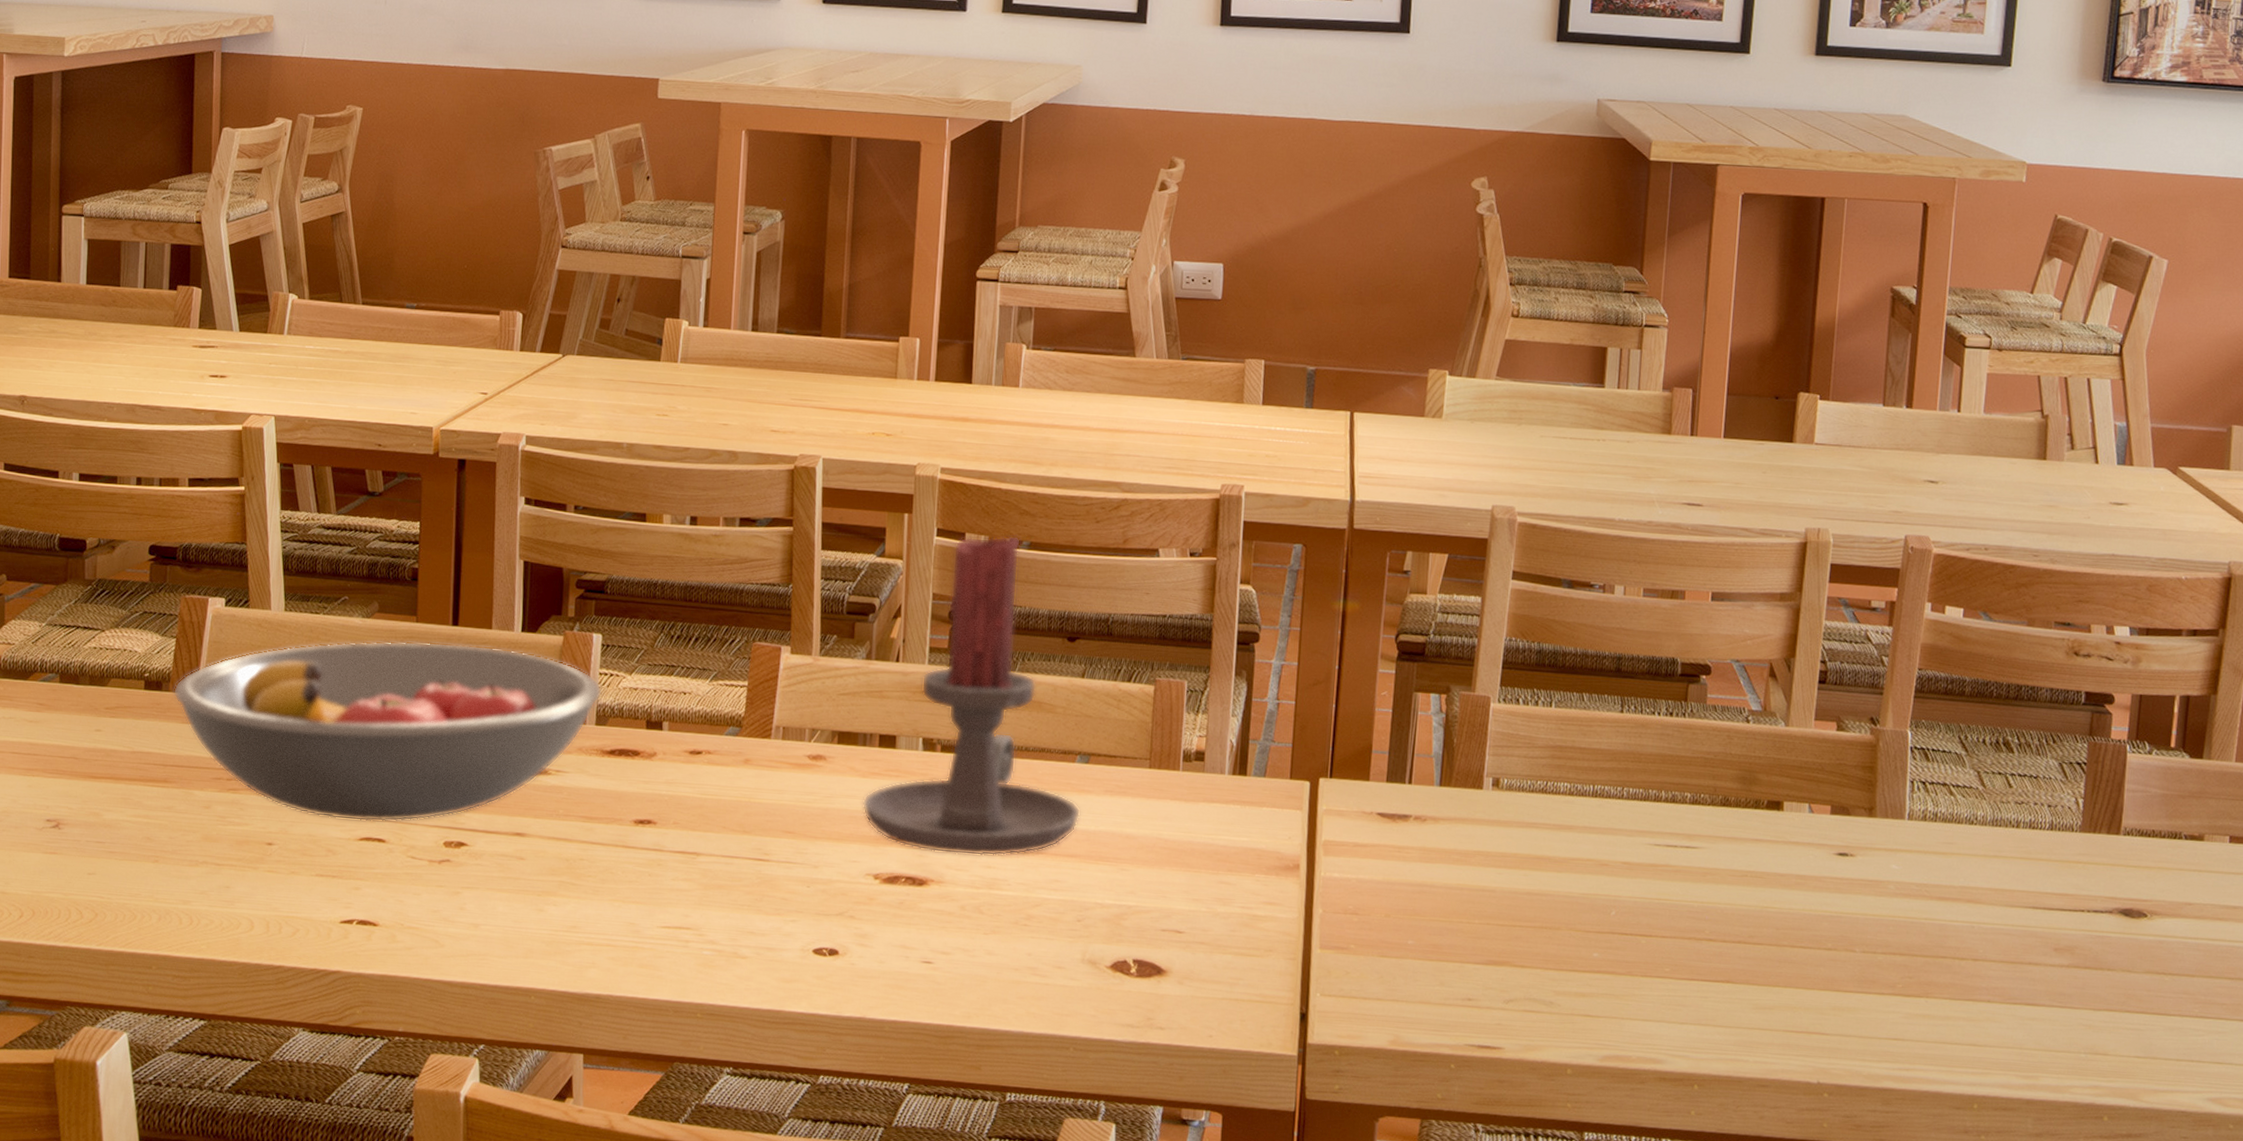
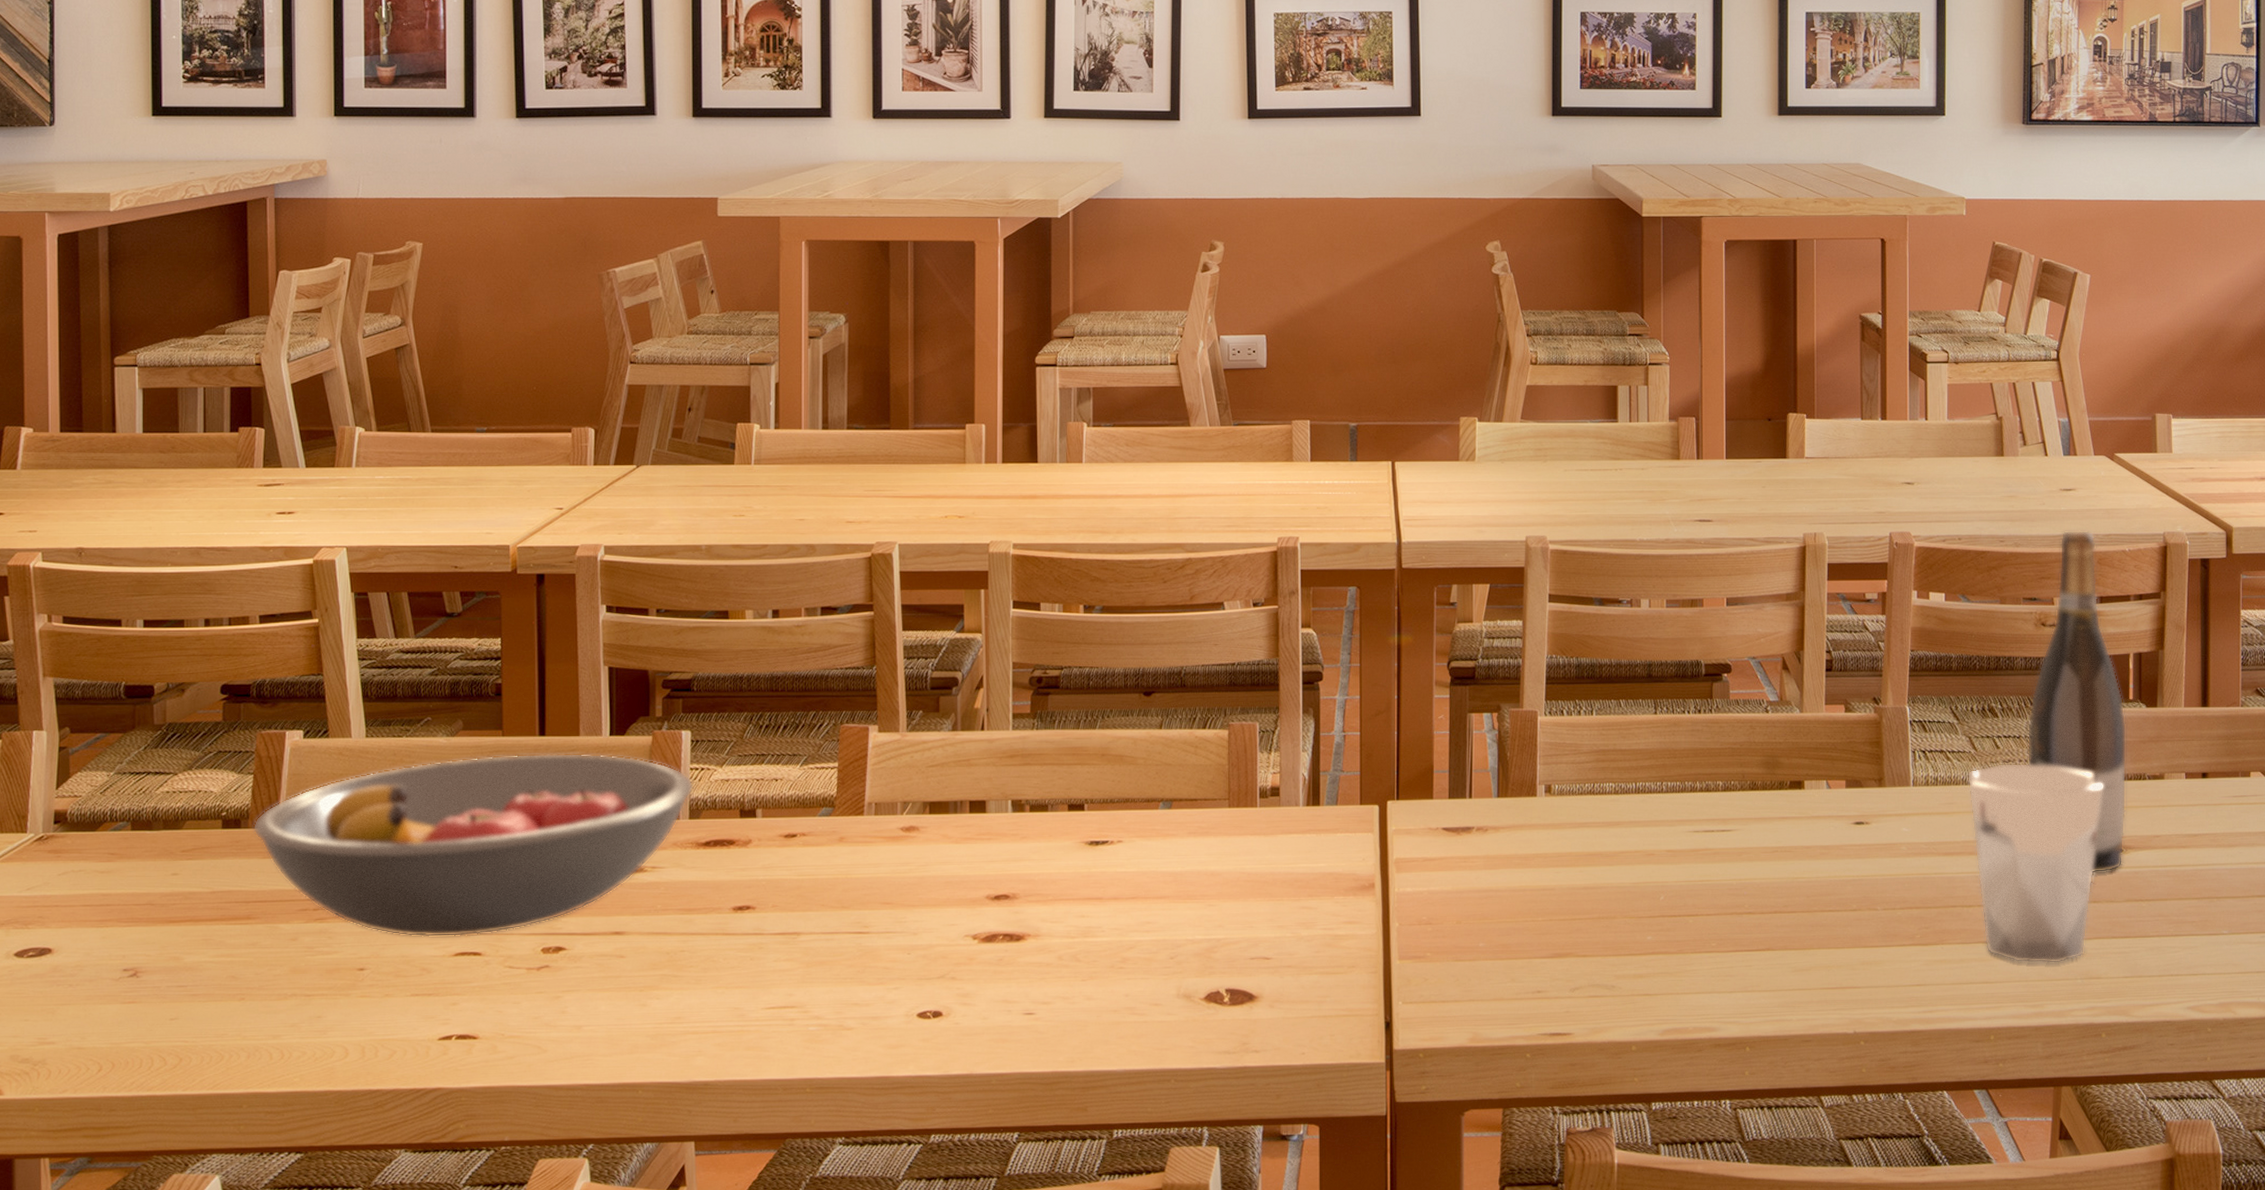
candle holder: present [862,535,1081,856] -> none [956,601,1167,908]
drinking glass: none [1971,804,2130,1034] -> present [1967,762,2103,964]
wine bottle: none [2043,549,2165,939] -> present [2027,530,2127,873]

